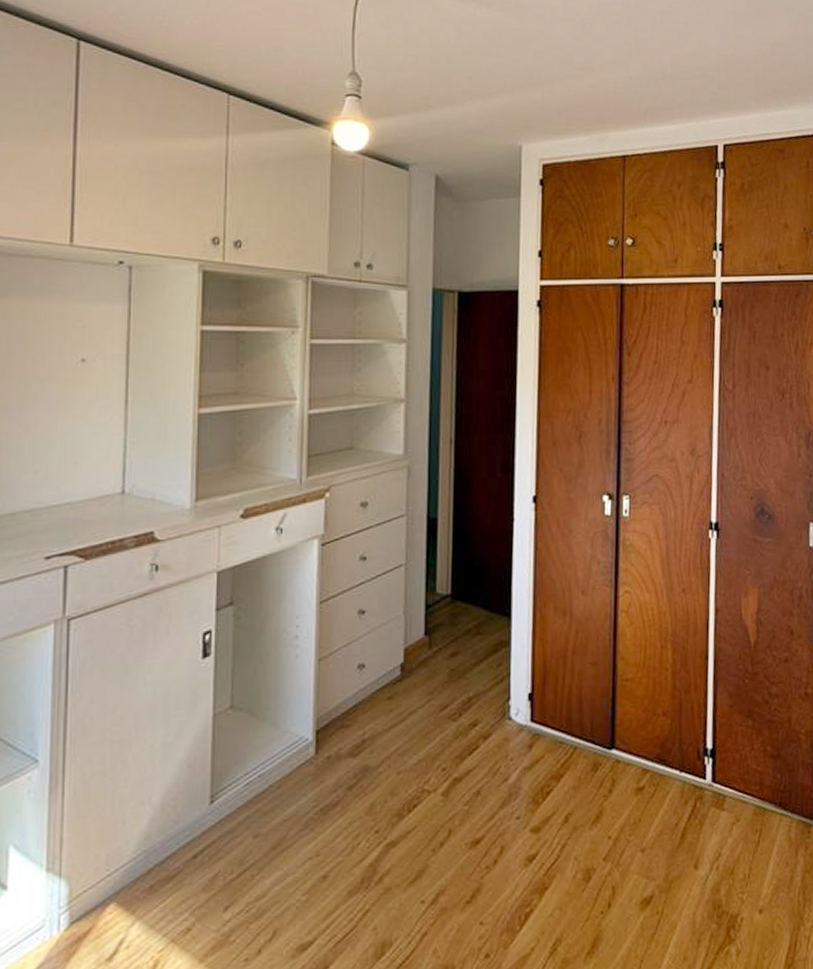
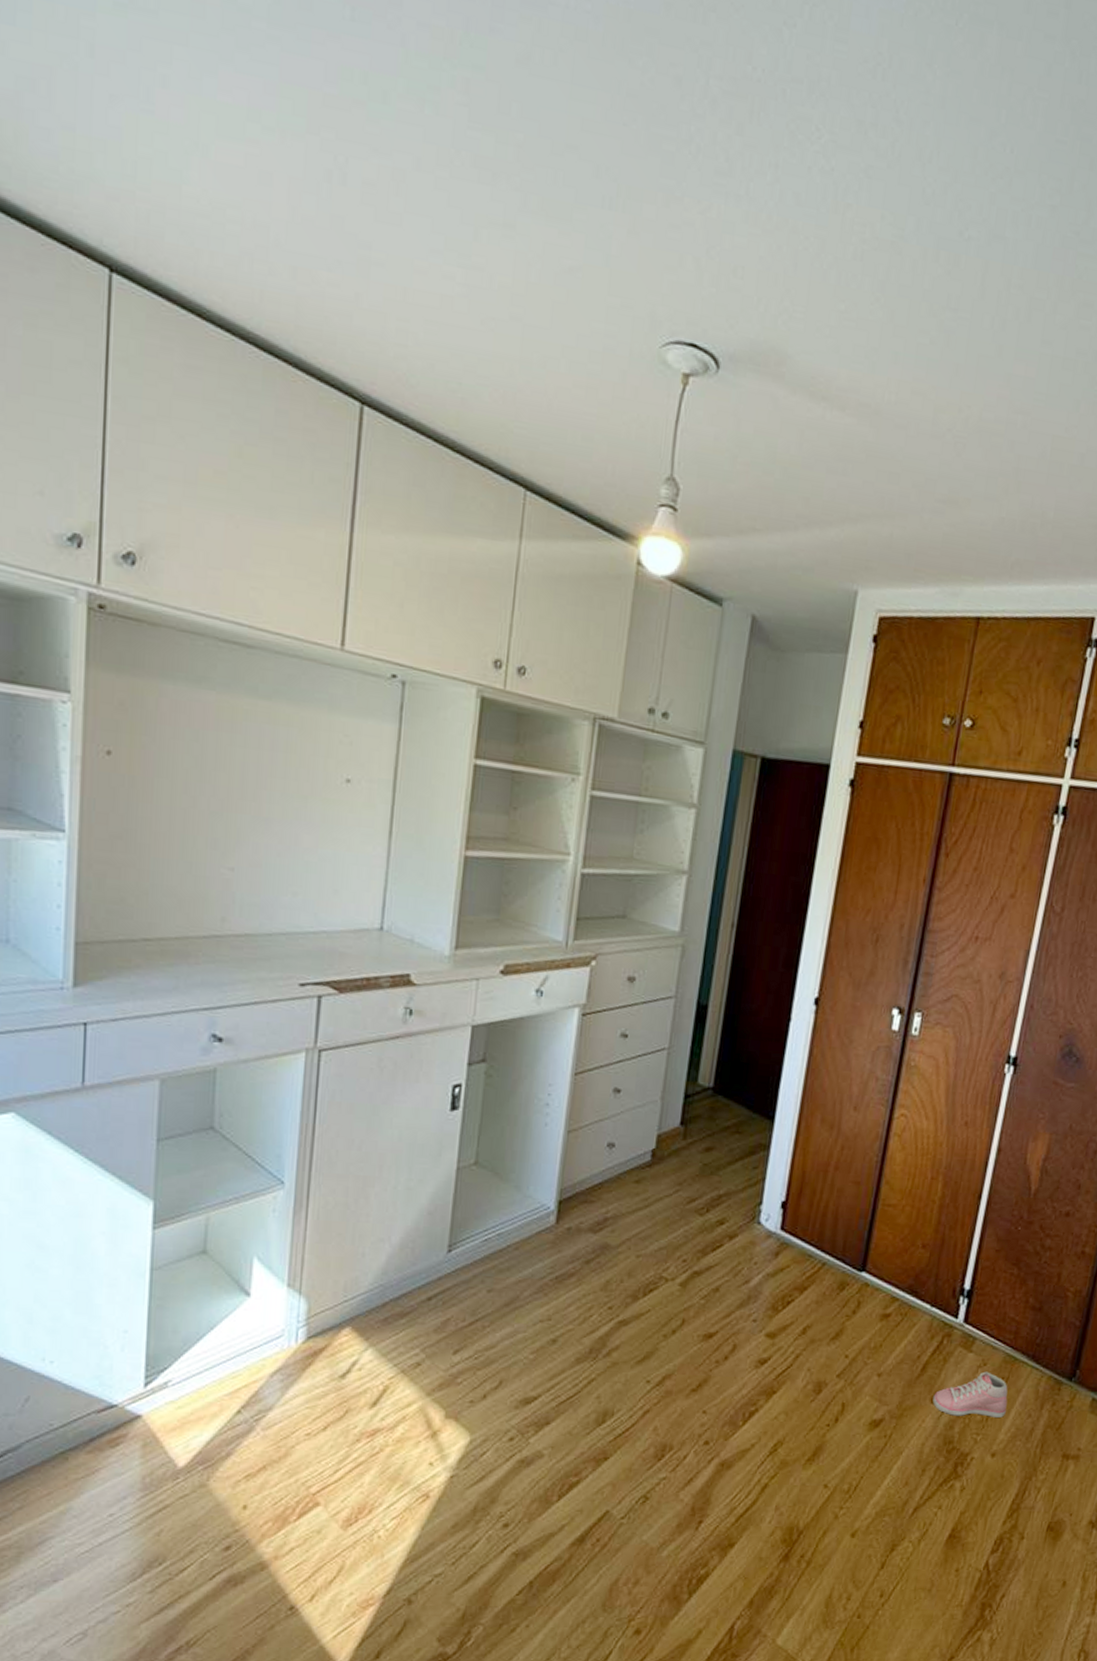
sneaker: none [696,827,765,879] -> present [932,1371,1008,1418]

